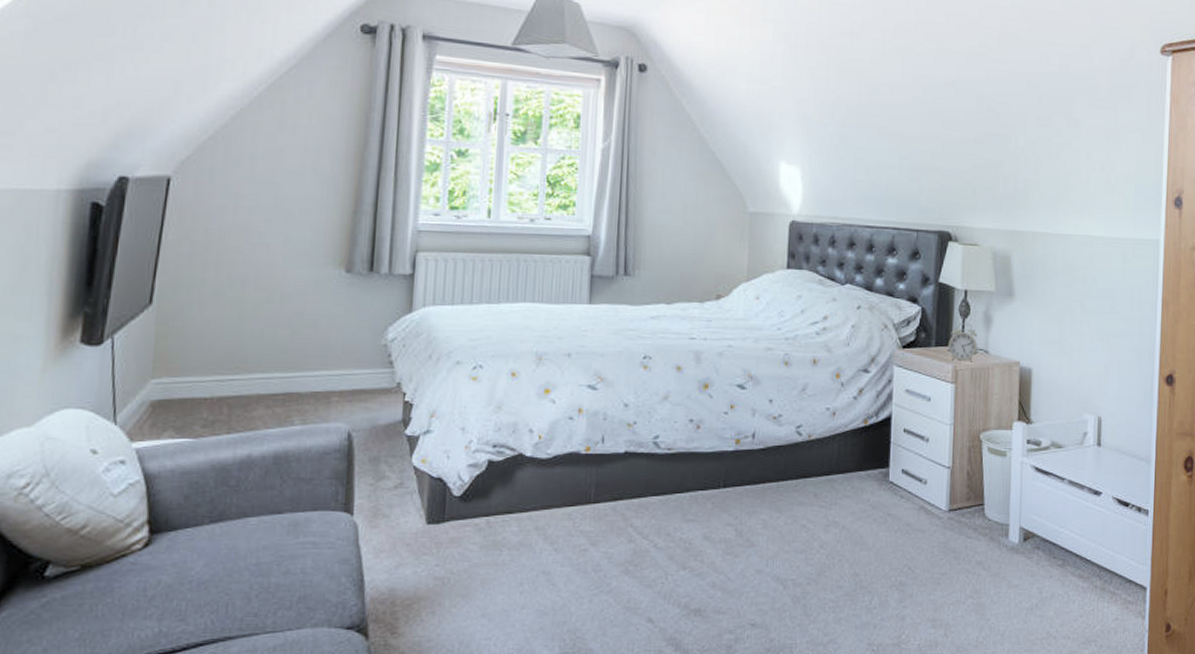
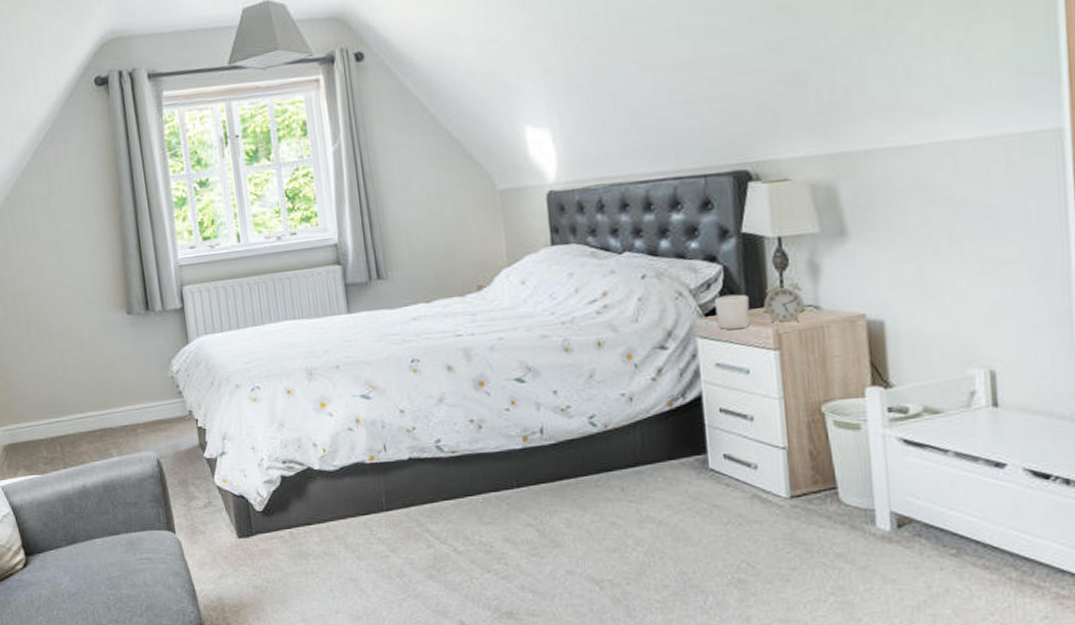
mug: none [911,332,938,363] -> present [715,294,751,330]

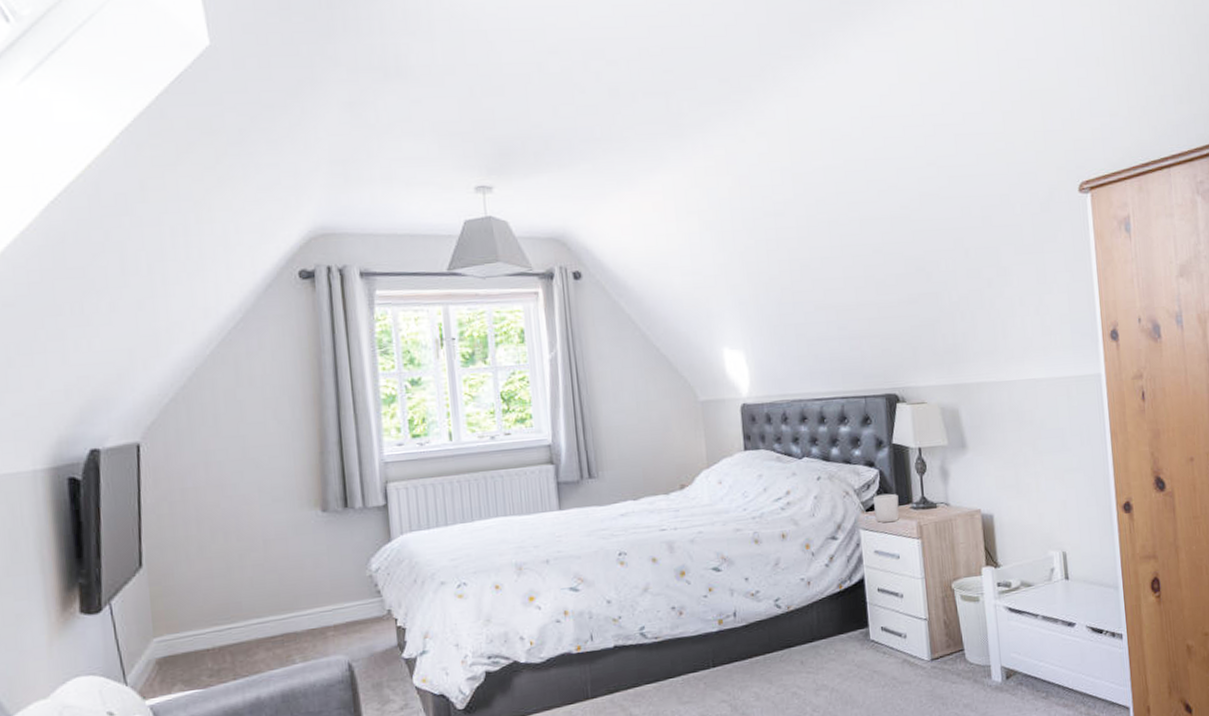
alarm clock: present [763,276,805,324] -> none [909,479,939,517]

